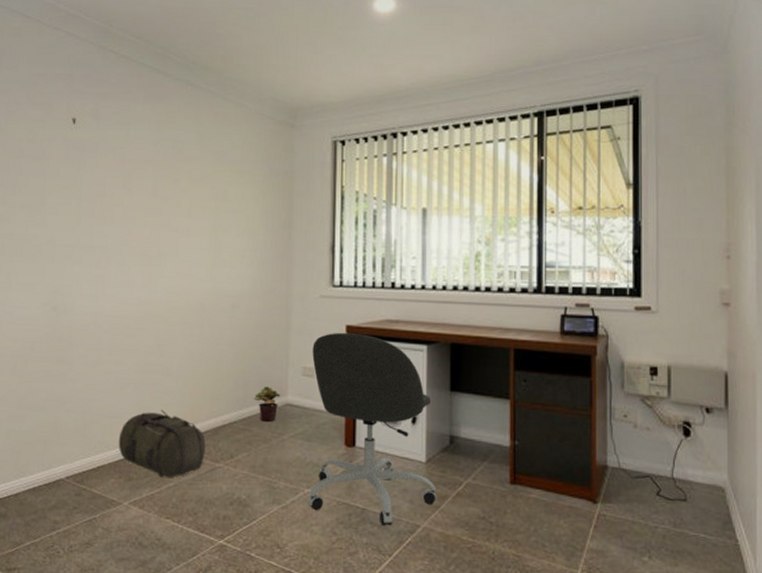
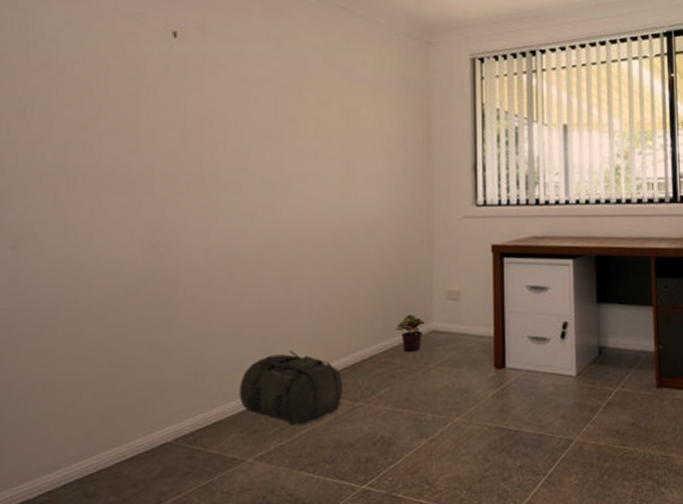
office chair: present [307,332,437,526] -> none [457,252,588,445]

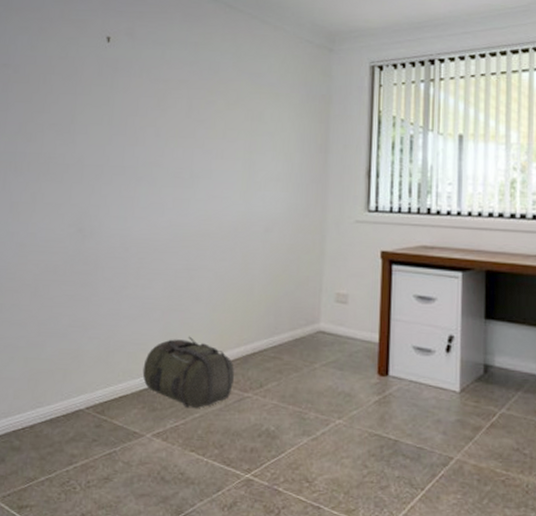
potted plant: present [395,315,425,353] -> none [285,313,313,351]

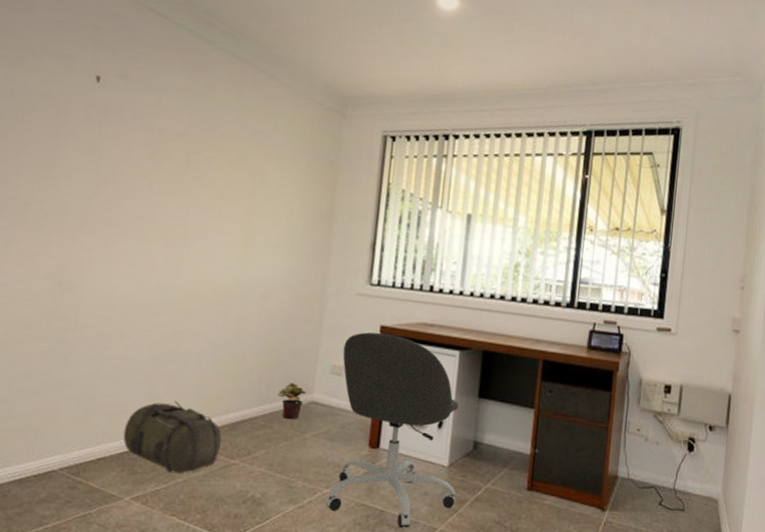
potted plant: none [285,313,313,351] -> present [277,383,307,420]
office chair: none [338,258,470,458] -> present [324,332,458,528]

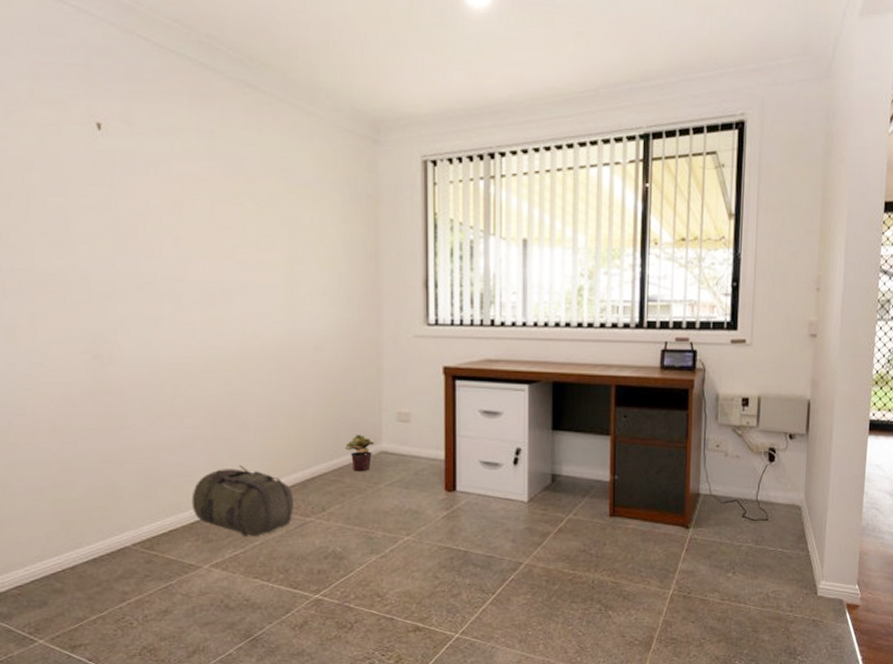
office chair: present [324,332,458,528] -> none [407,374,539,566]

